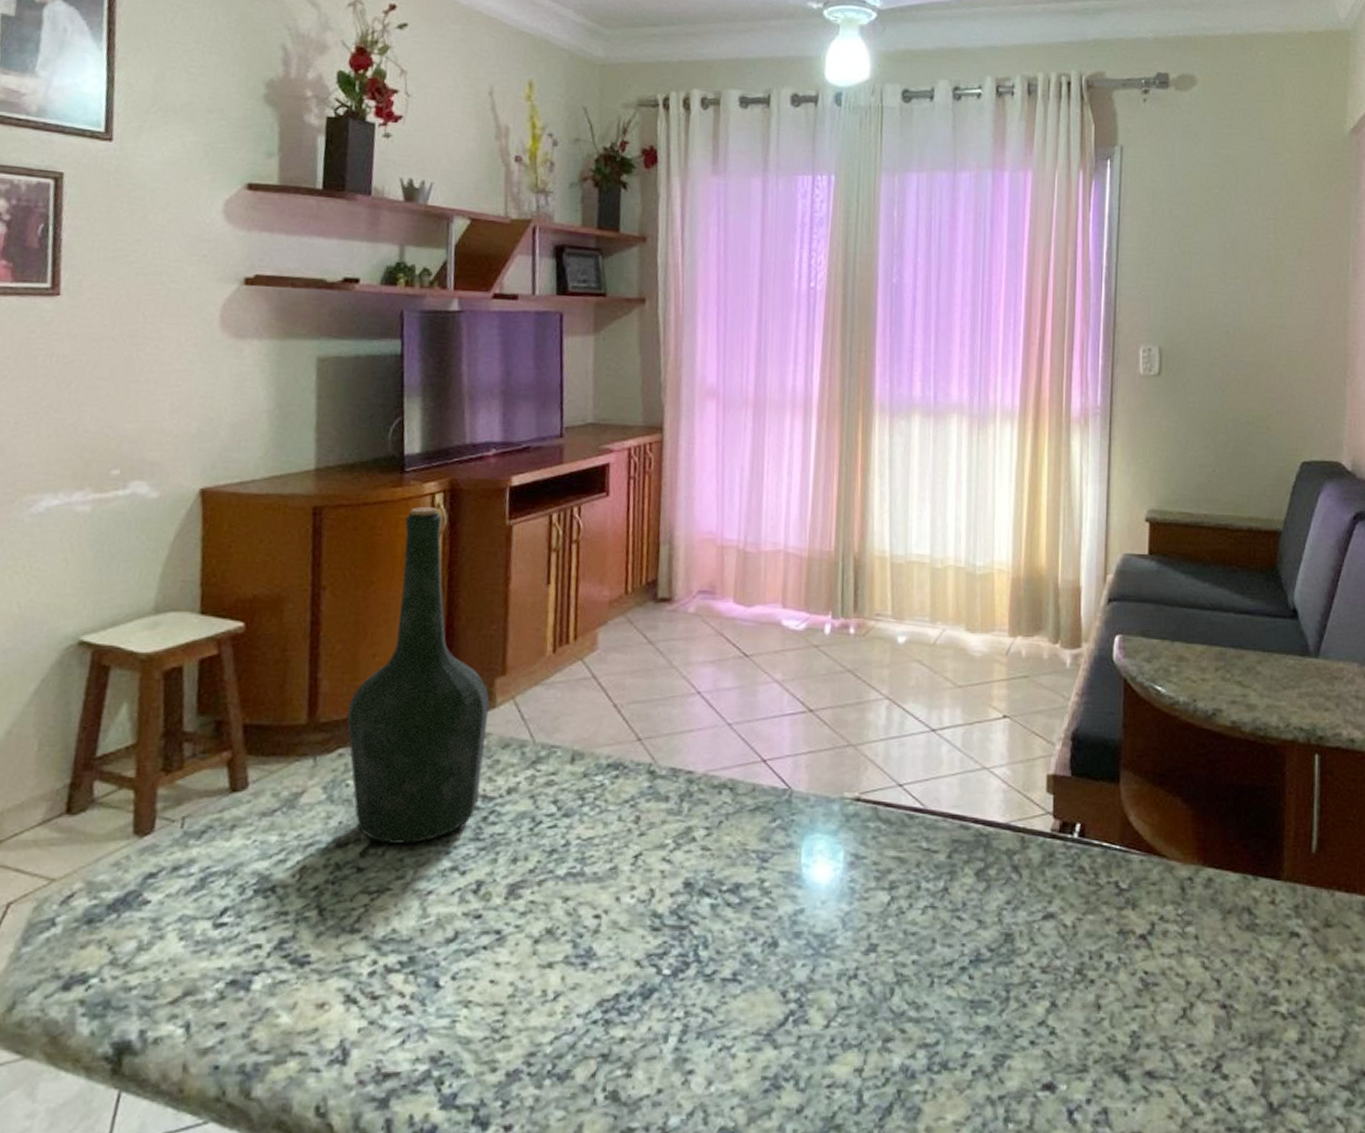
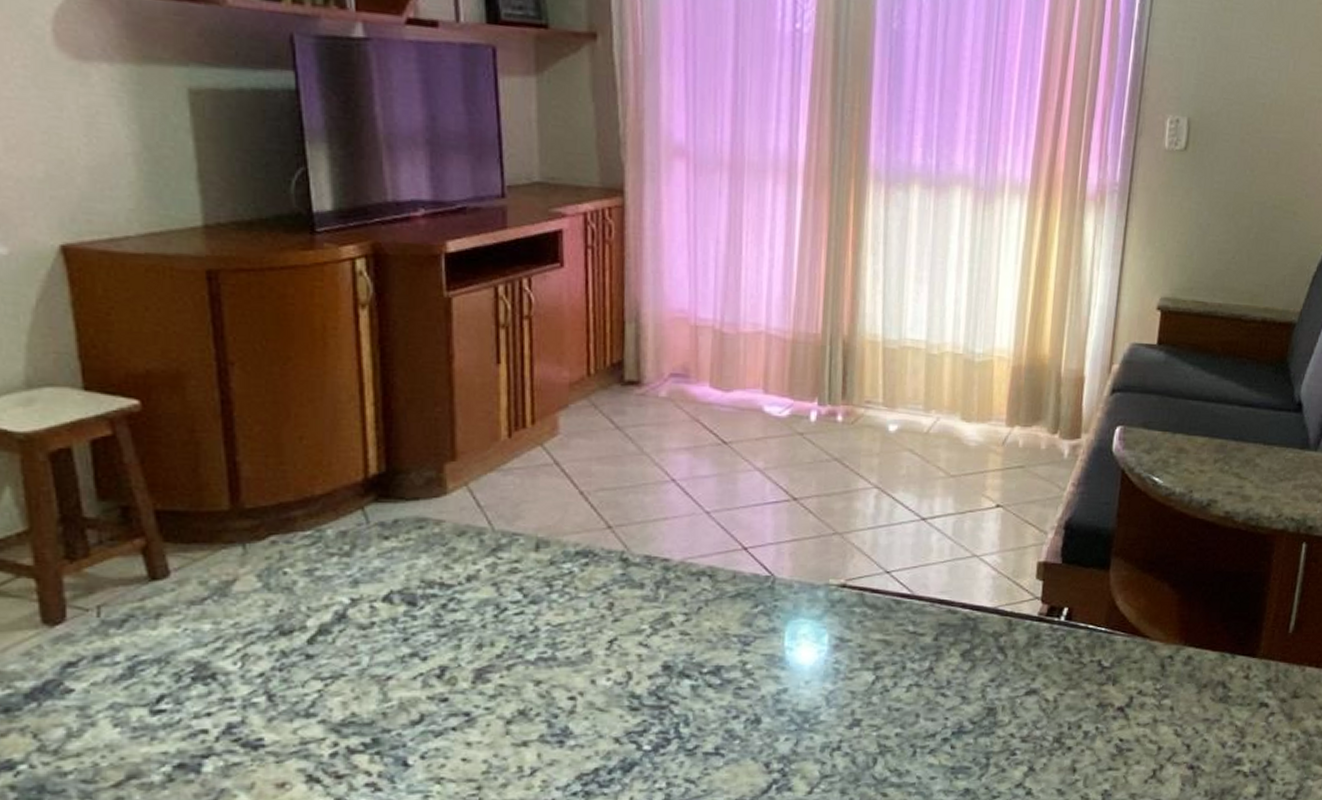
bottle: present [347,506,490,844] -> none [276,273,440,631]

